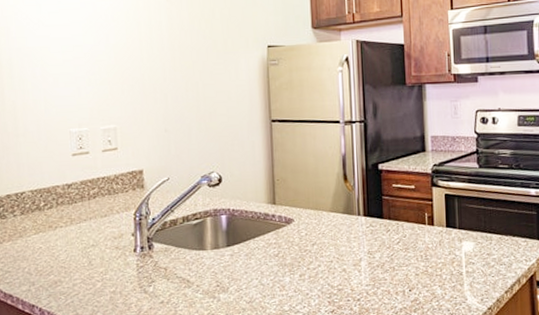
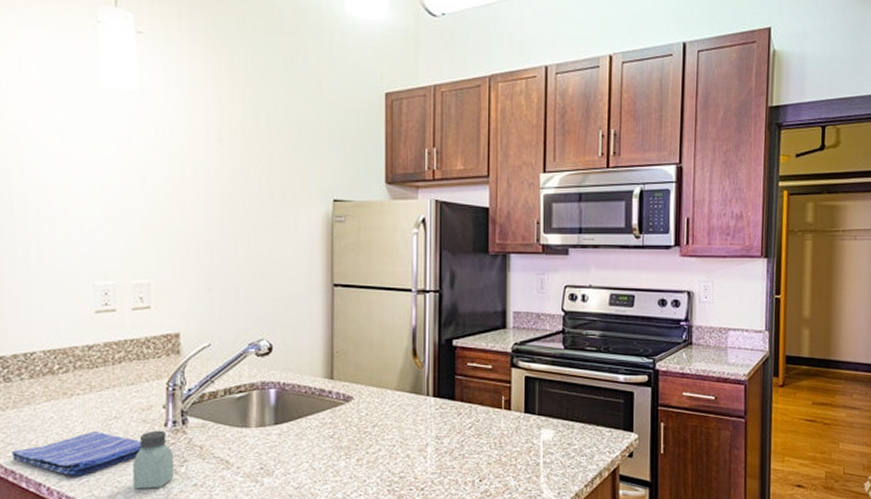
dish towel: none [8,257,117,299] -> present [11,430,143,477]
saltshaker: none [108,255,144,308] -> present [132,430,174,489]

